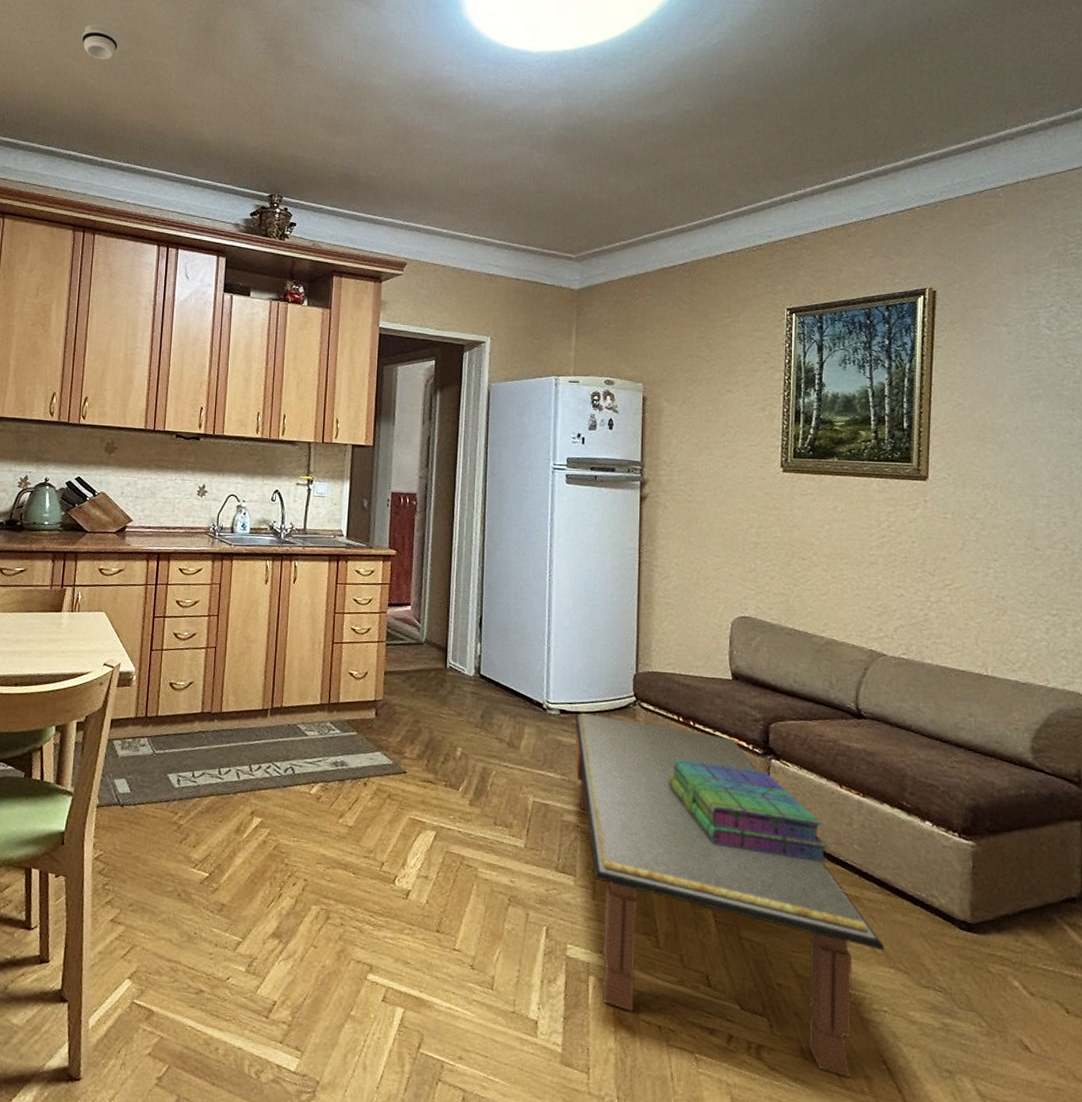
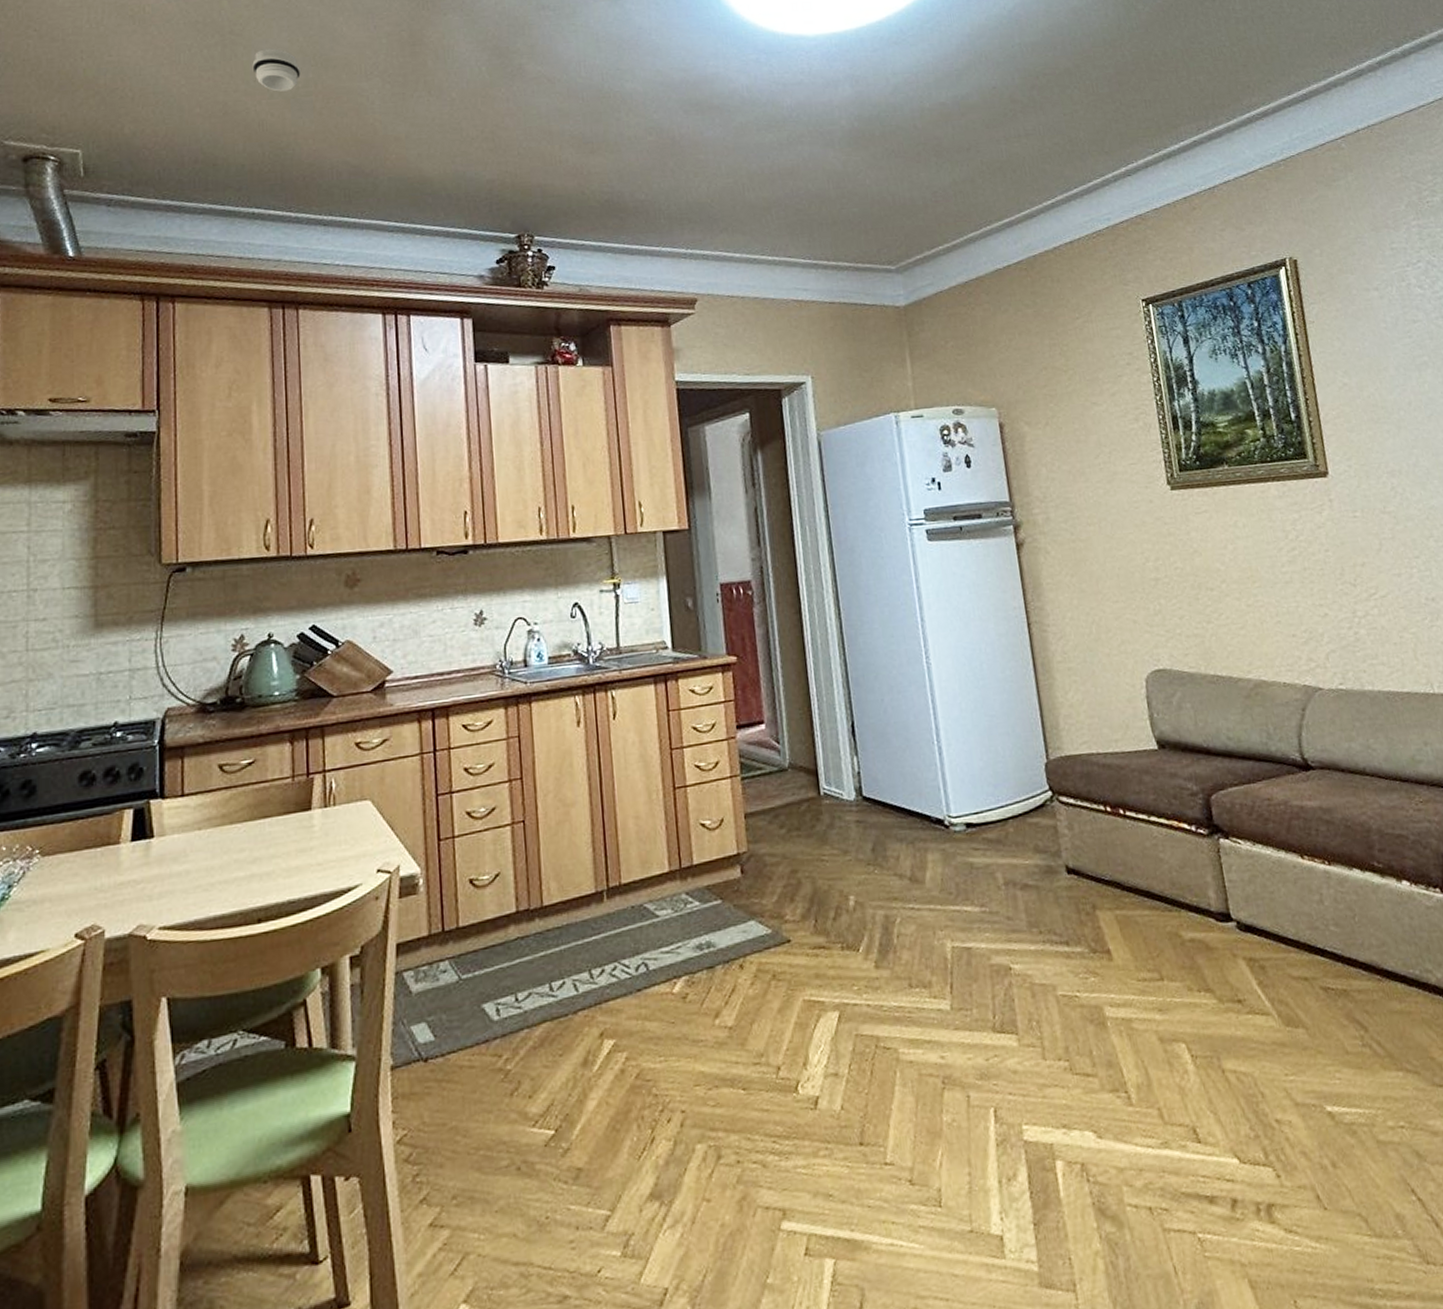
coffee table: present [575,713,885,1079] -> none [984,821,1388,1222]
stack of books: present [668,759,829,862] -> none [1106,855,1306,959]

